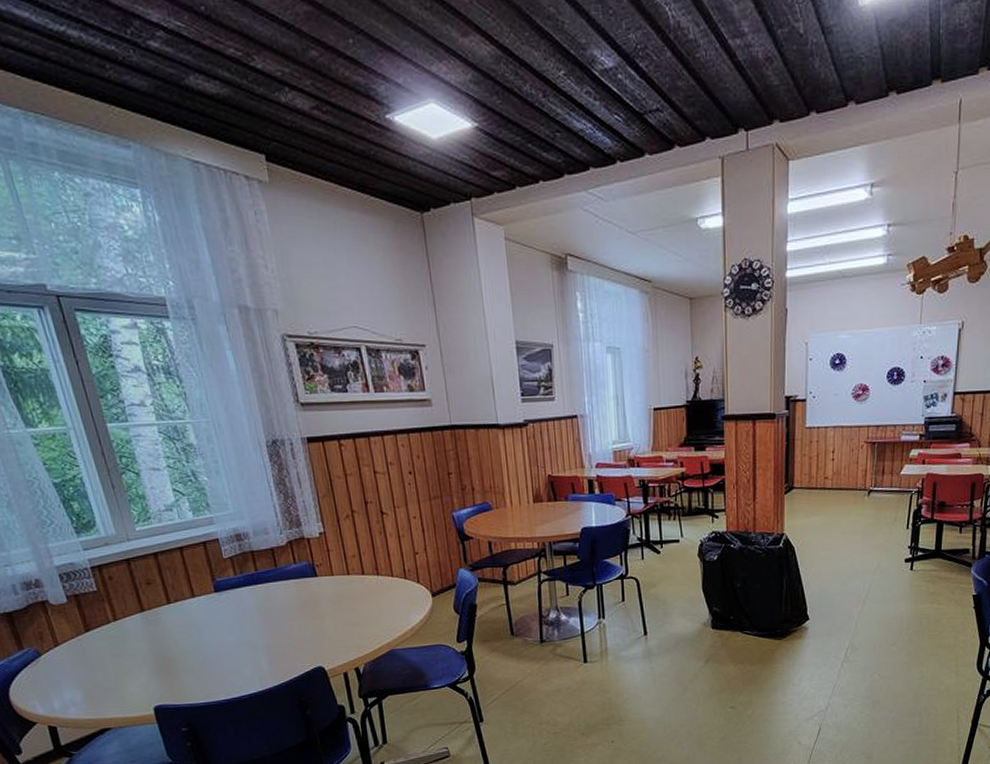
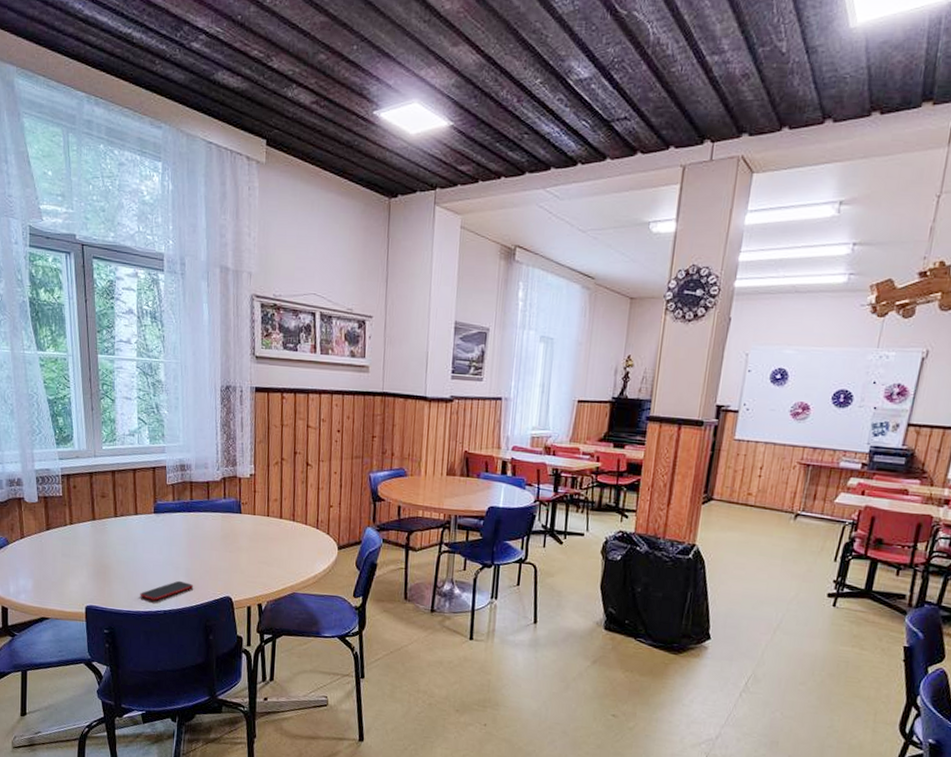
smartphone: none [216,659,277,686] -> present [140,580,193,601]

